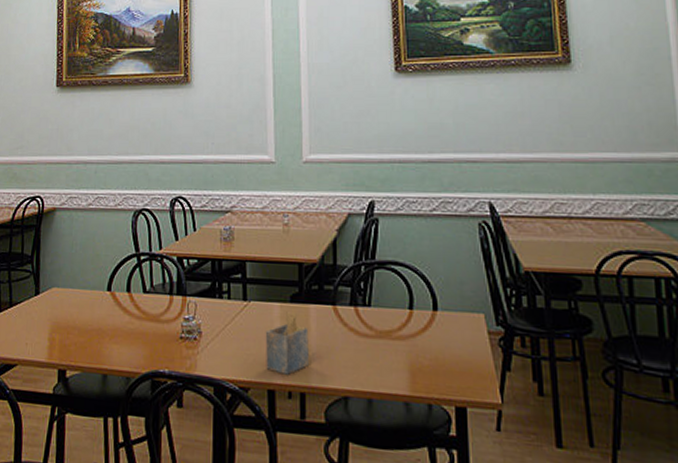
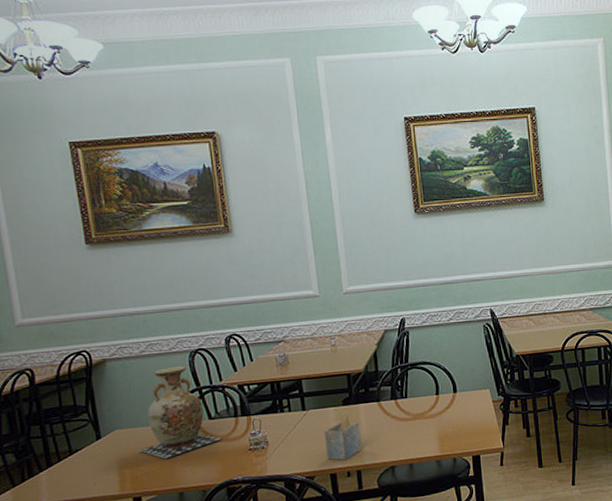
vase: none [72,225,154,331] -> present [139,366,222,459]

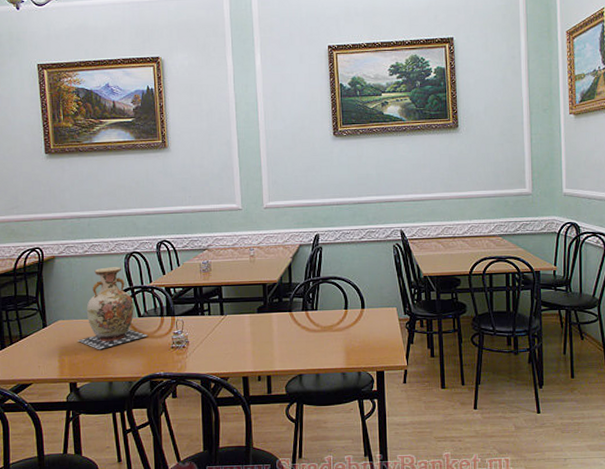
napkin holder: present [324,413,362,460] -> none [239,320,273,365]

